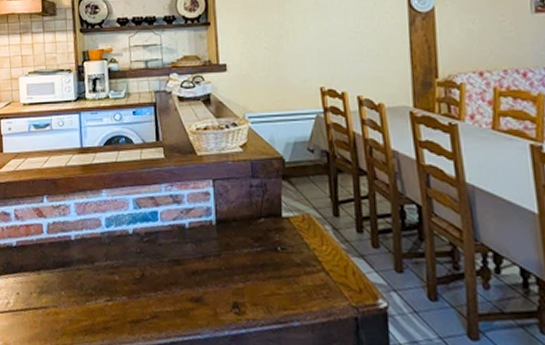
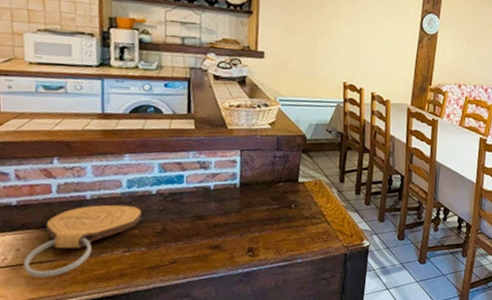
cutting board: none [22,246,120,327] -> present [23,205,142,278]

